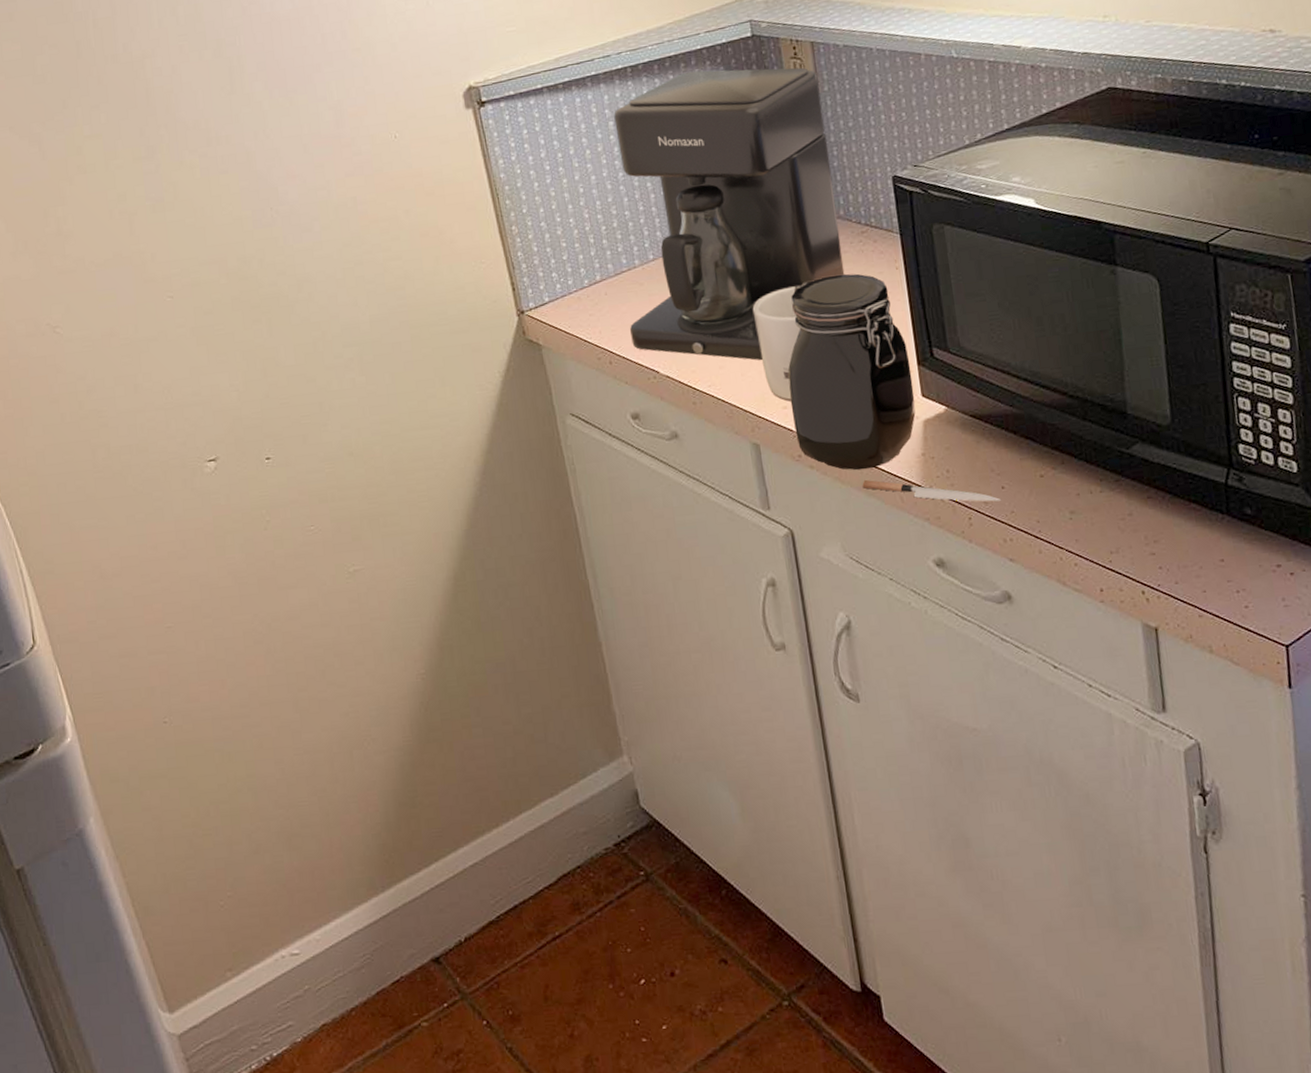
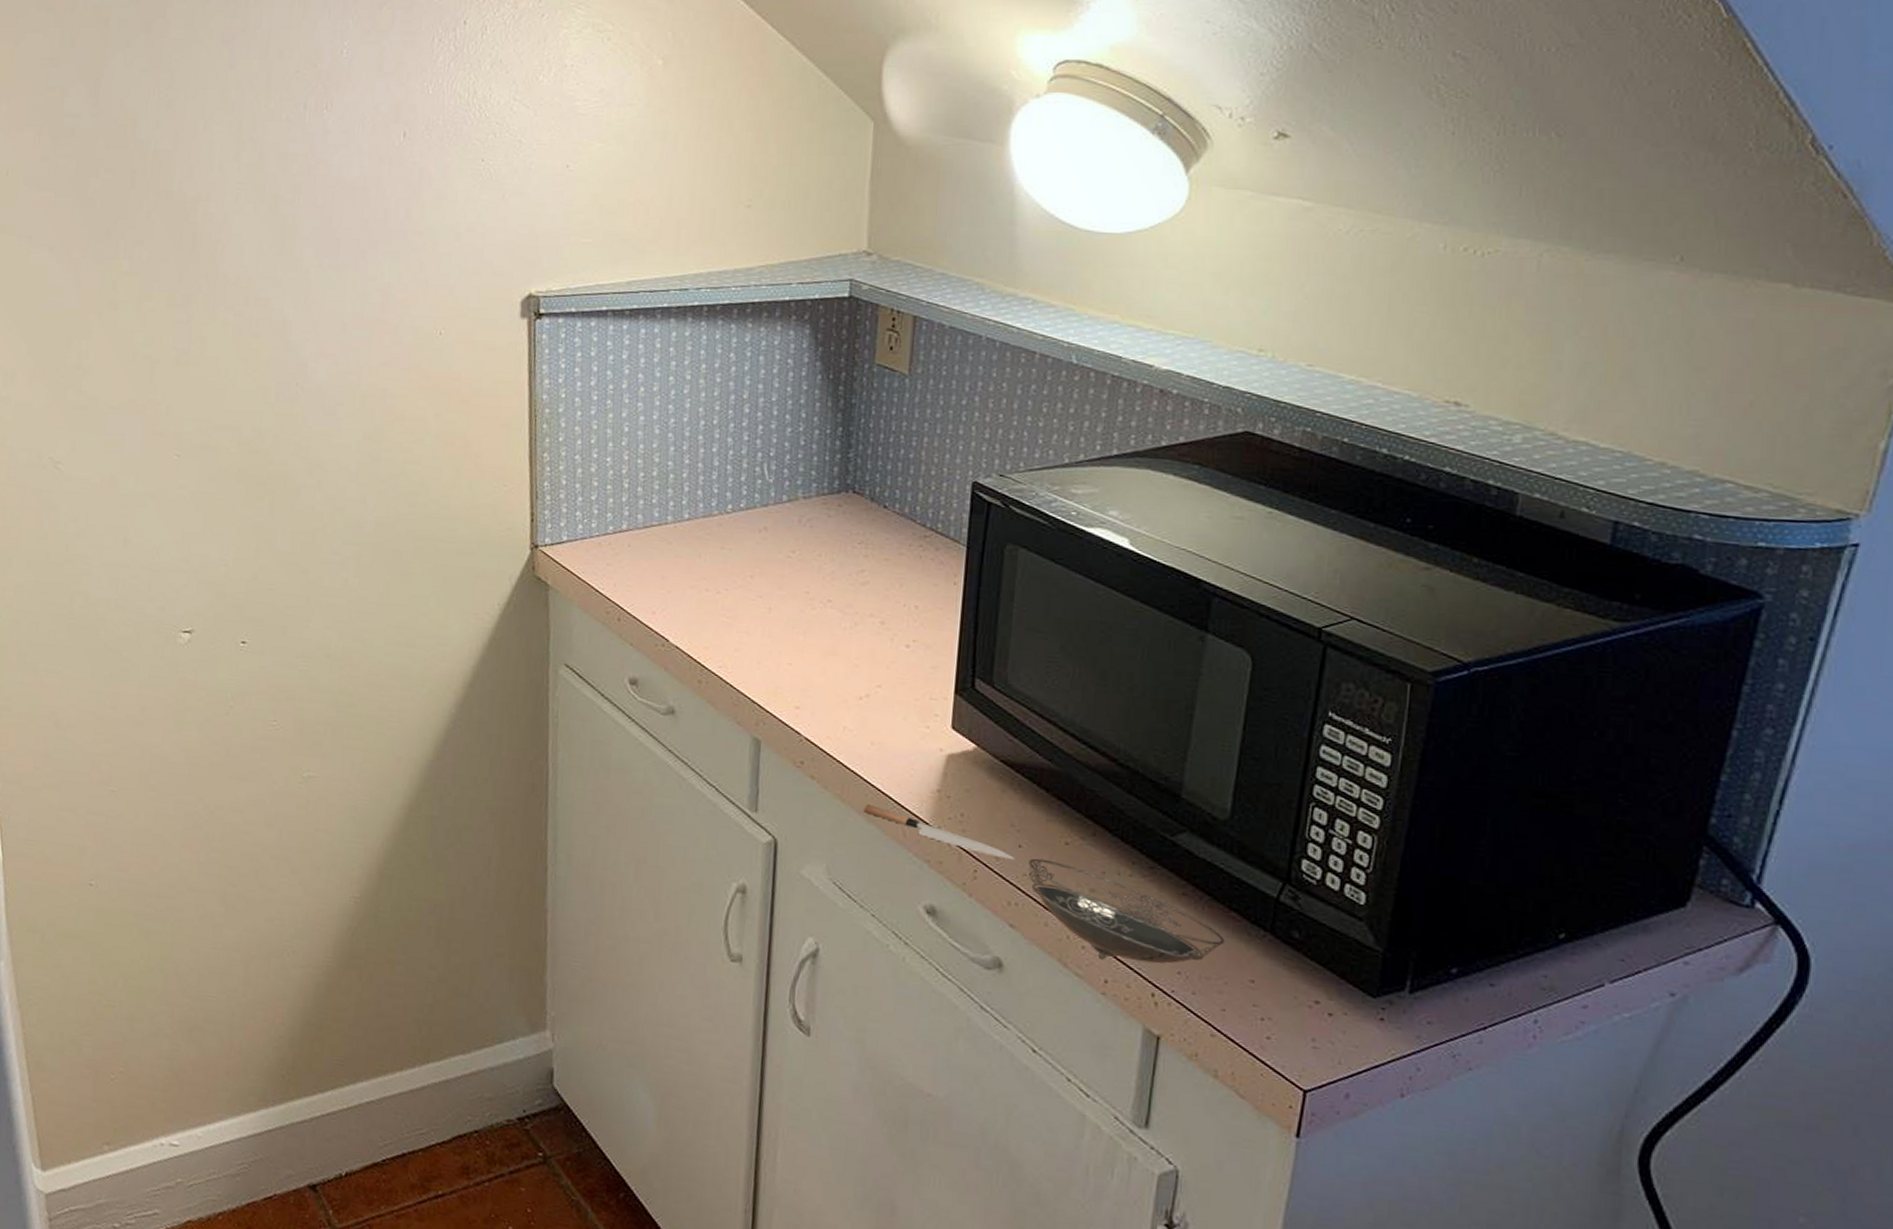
coffee maker: present [614,67,845,361] -> none [646,323,913,652]
mug: present [752,285,802,401] -> none [782,579,844,702]
jar: present [787,273,916,471] -> none [802,576,947,793]
dish: none [1013,494,1192,572] -> present [1028,858,1224,964]

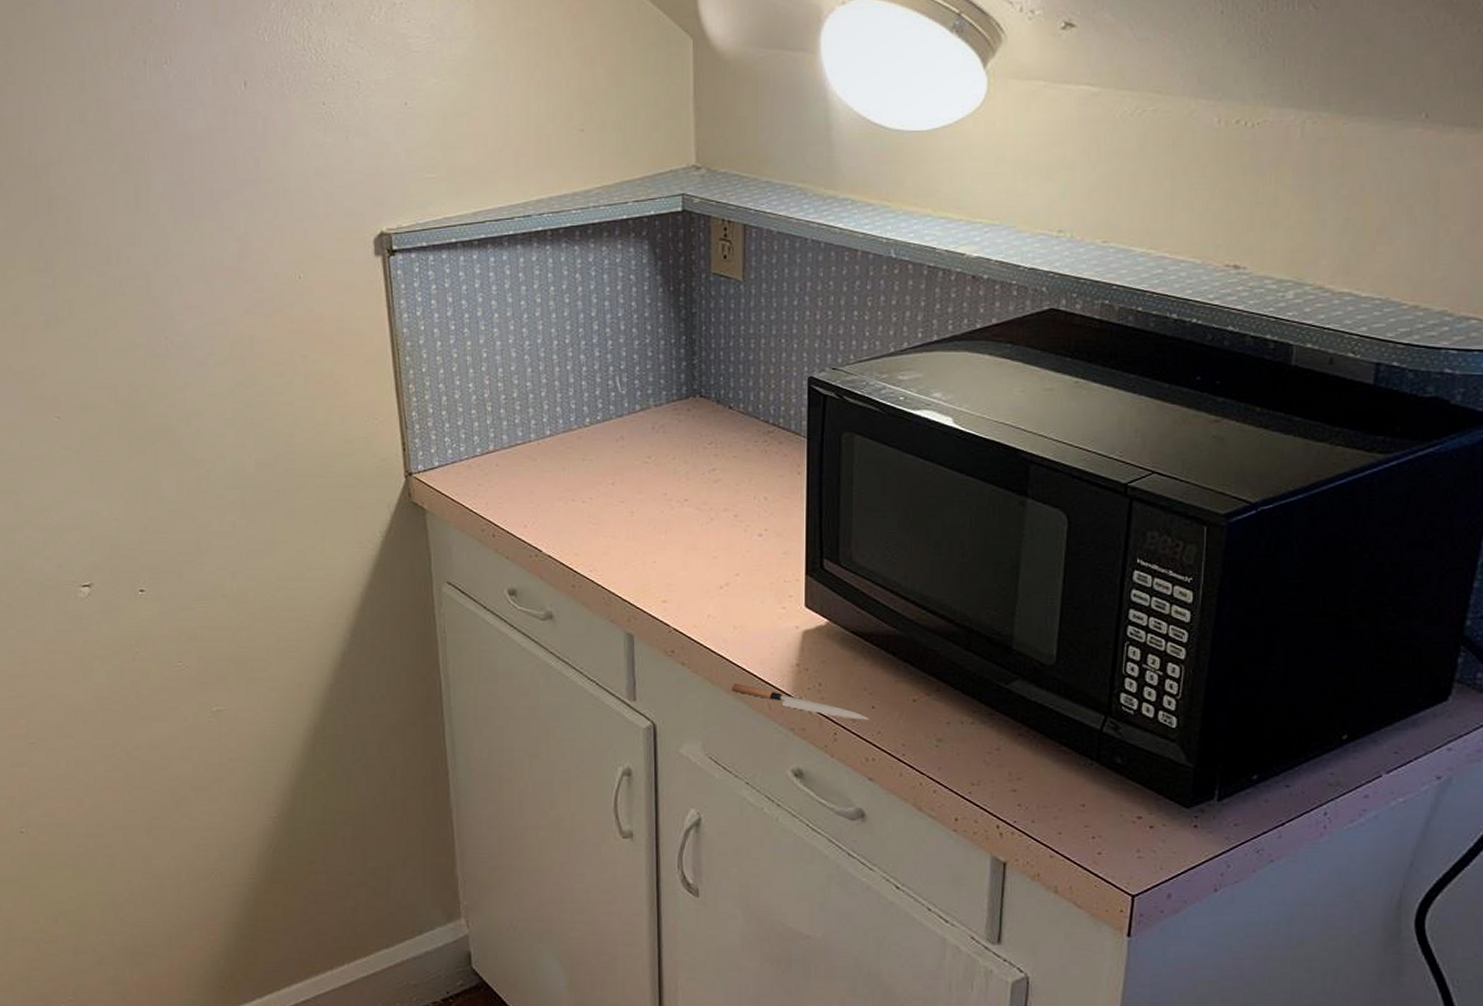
dish: present [1028,858,1224,964] -> none [882,716,1057,801]

